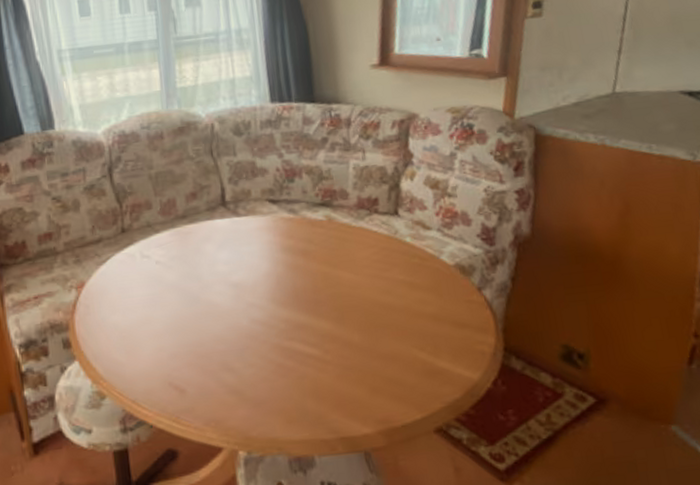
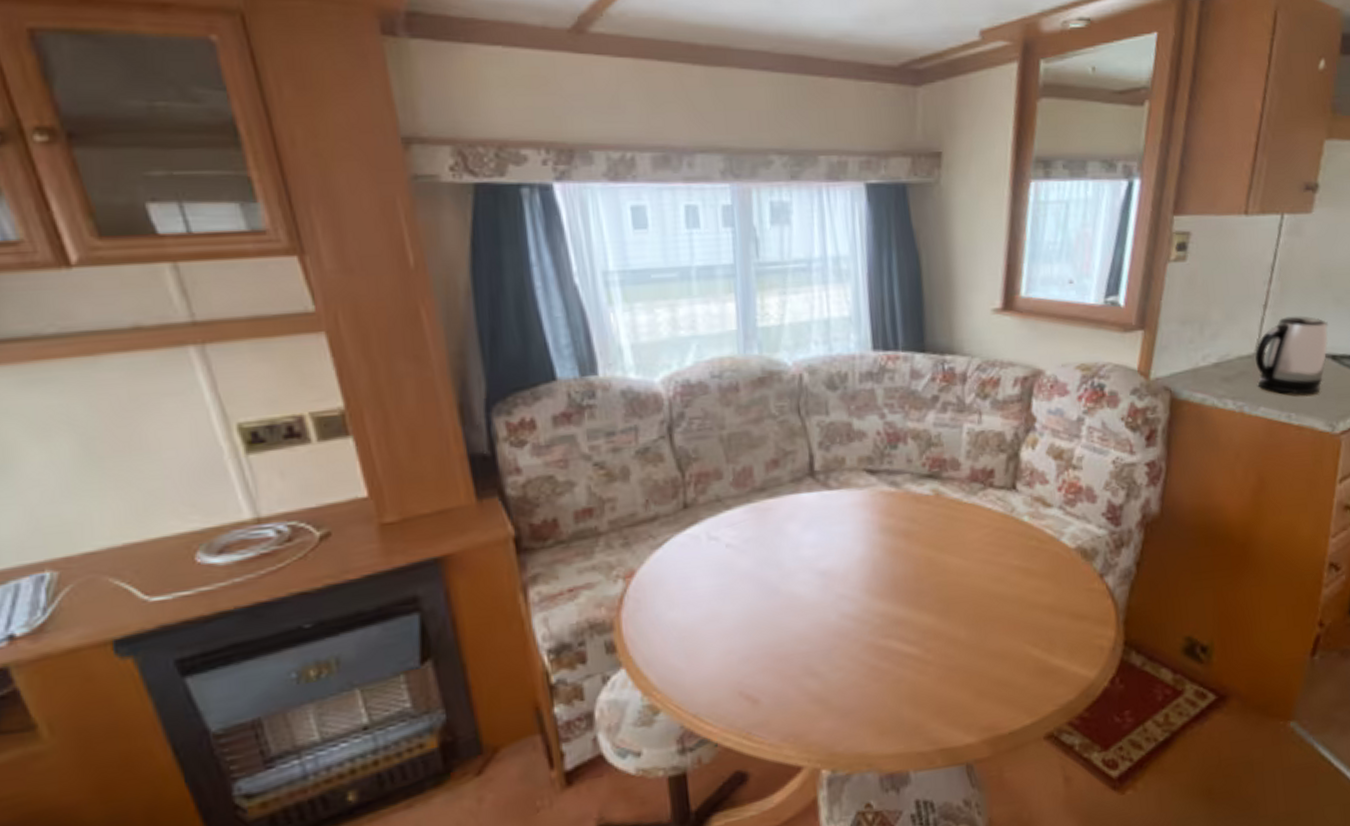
kettle: none [613,58,684,129] -> present [1255,315,1329,397]

